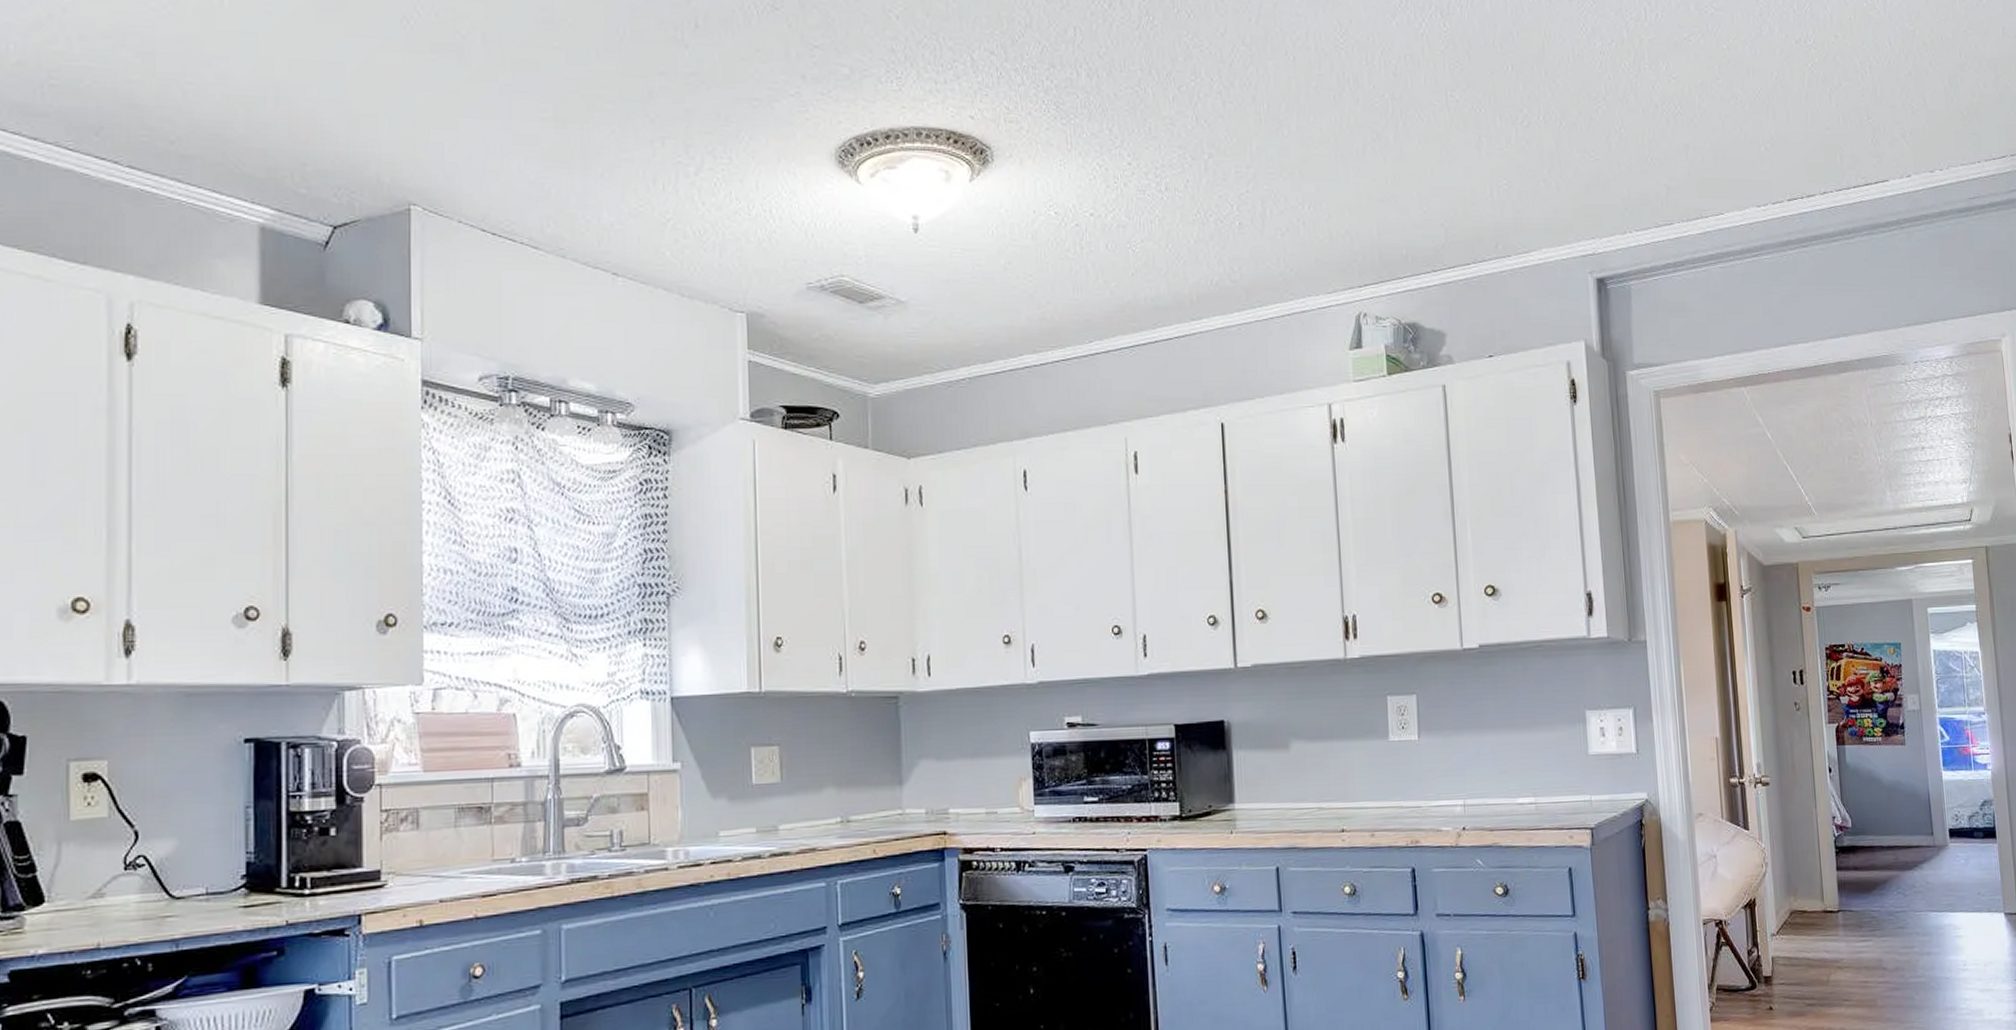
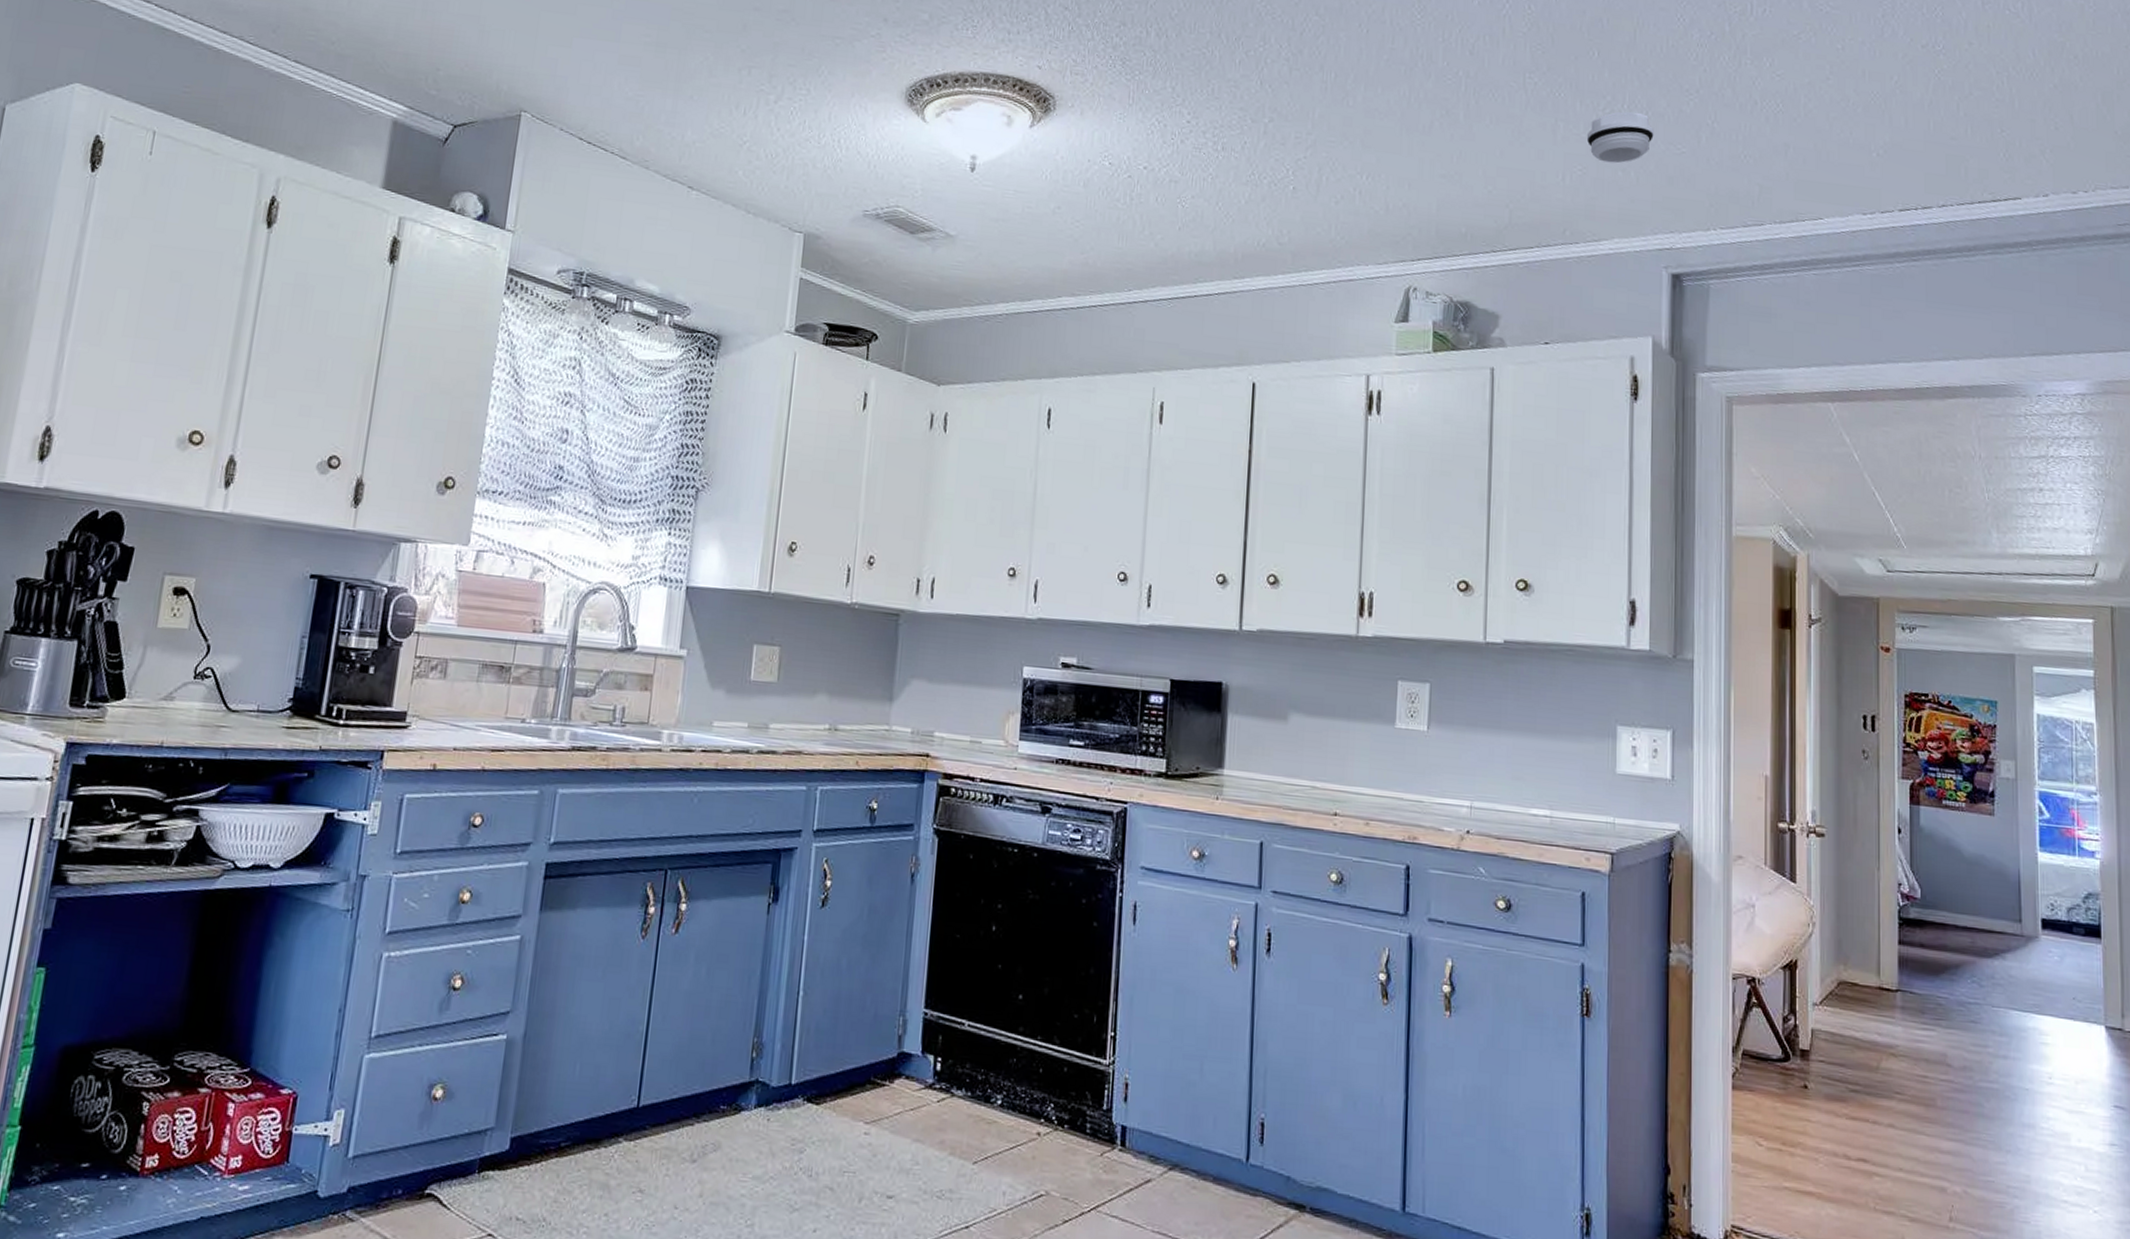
smoke detector: none [1508,123,1569,175] -> present [1586,111,1654,164]

